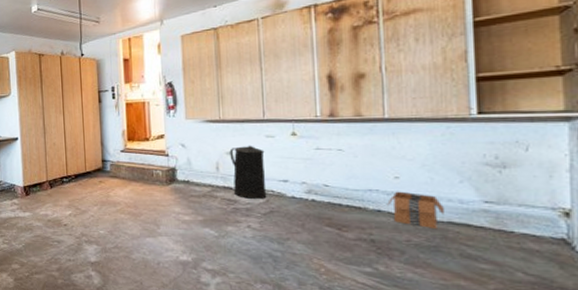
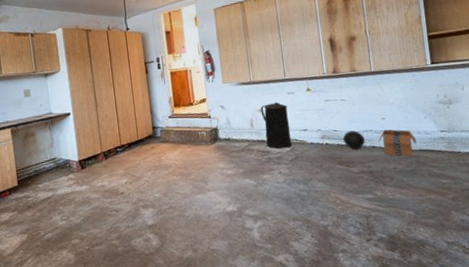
ball: none [335,188,367,210] -> present [342,130,365,149]

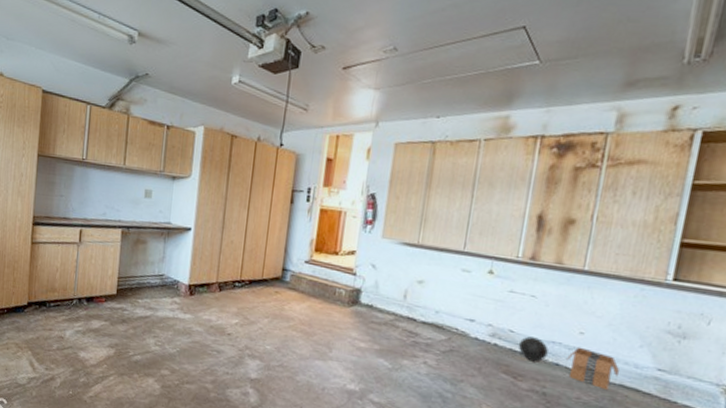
trash can: present [260,102,292,149] -> none [417,276,458,336]

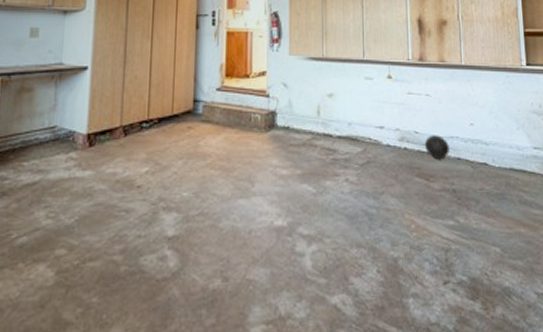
cardboard box: present [566,346,620,390] -> none [465,138,508,176]

